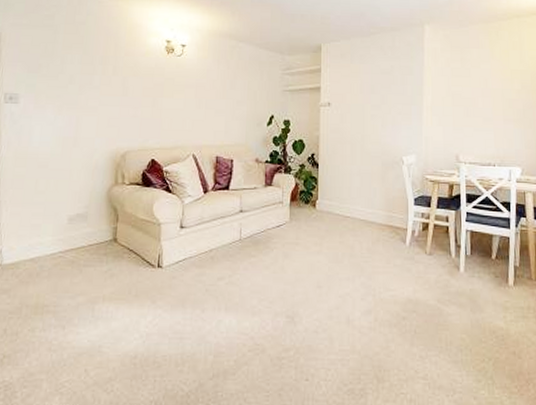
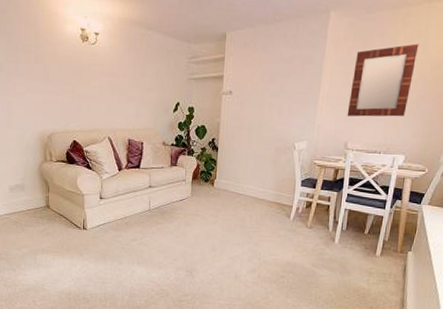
home mirror: none [454,55,516,128] -> present [347,44,419,117]

